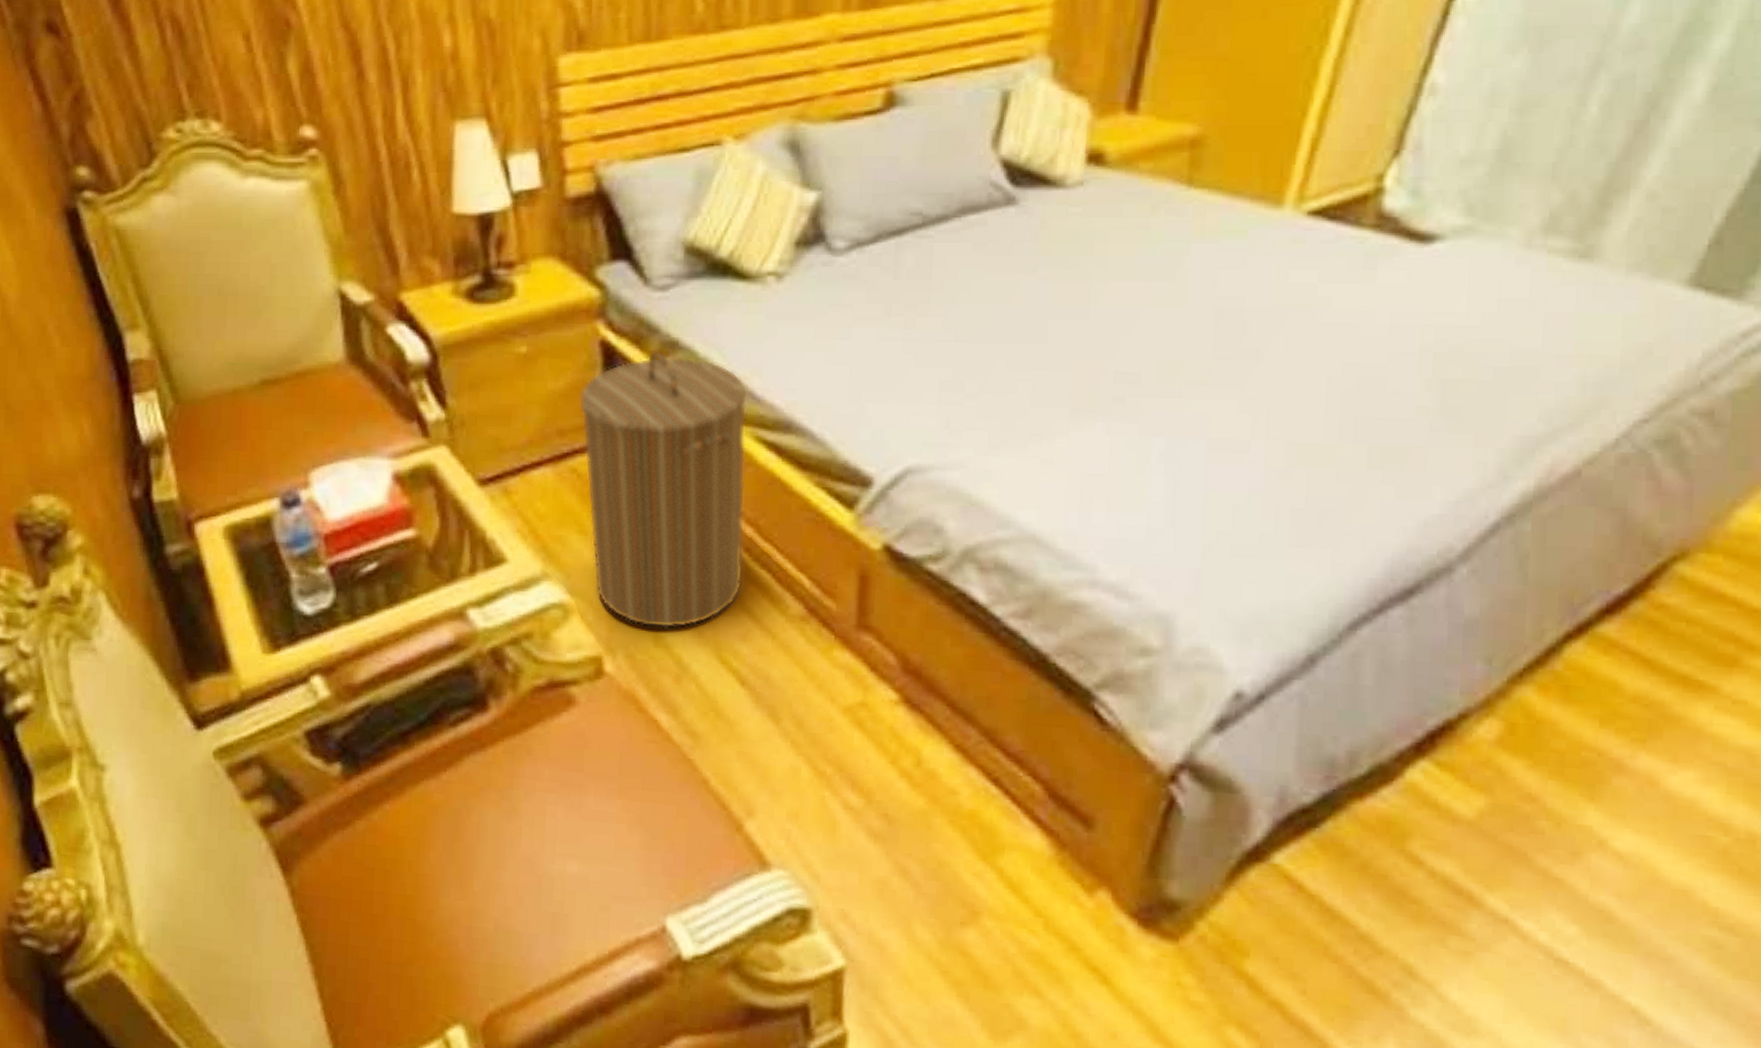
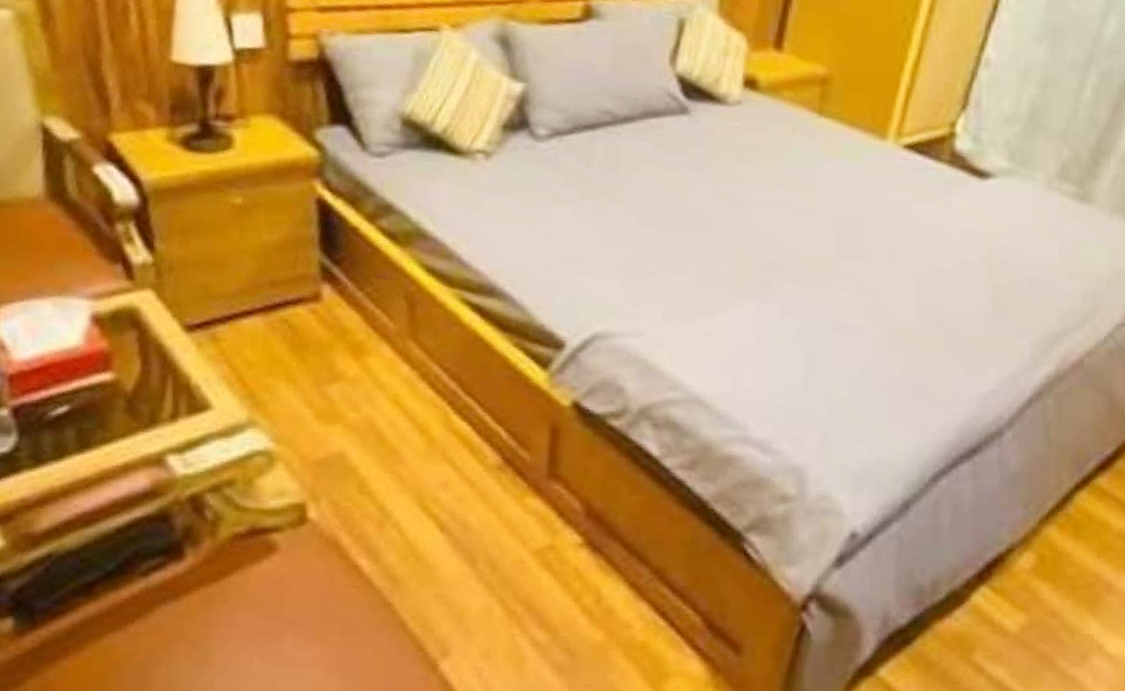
laundry hamper: present [578,350,749,629] -> none [293,212,456,477]

